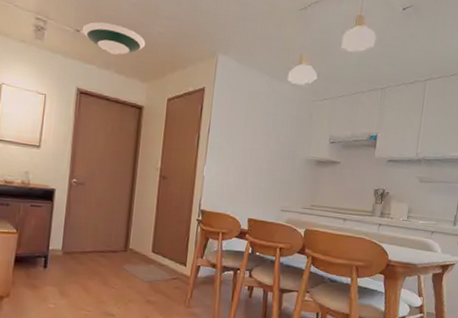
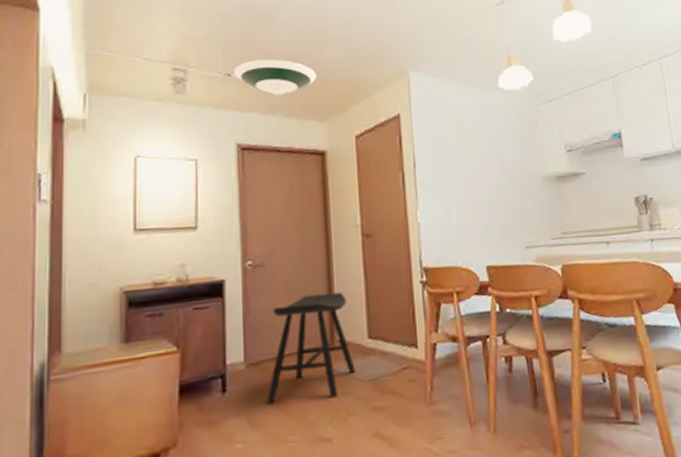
stool: none [73,212,141,289] -> present [266,291,356,405]

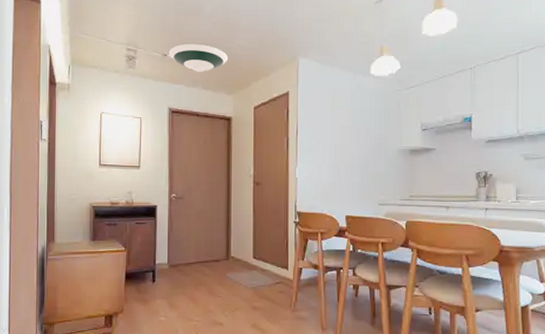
stool: present [266,291,356,405] -> none [181,222,243,297]

